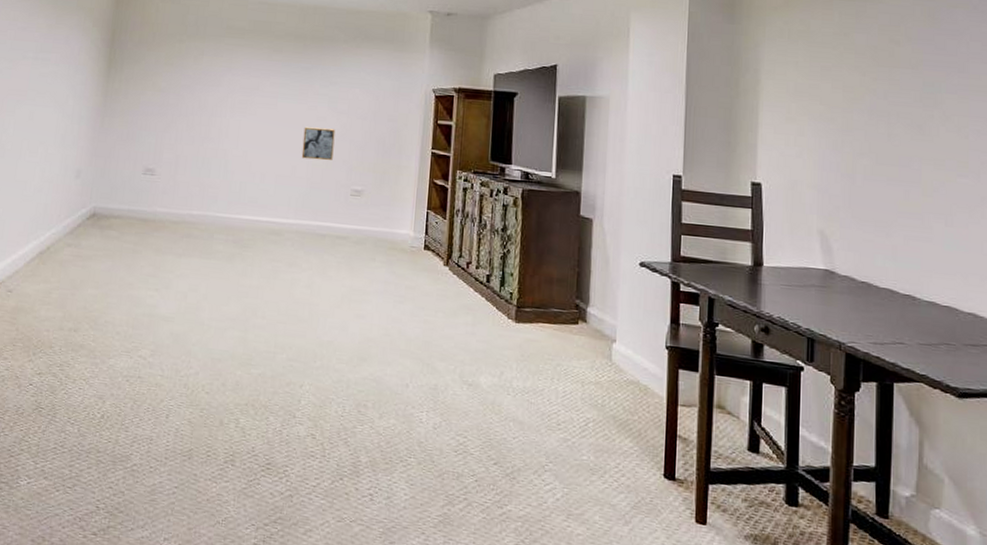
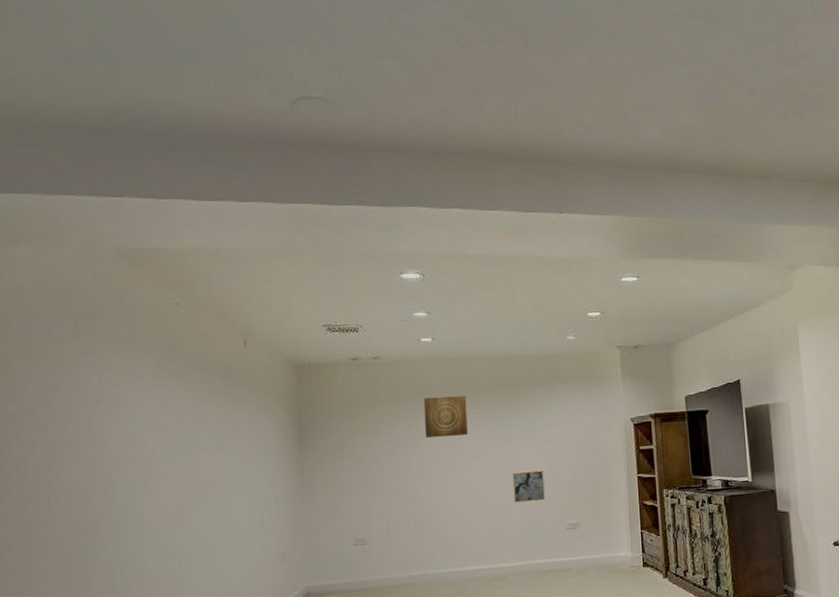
wall art: none [225,38,270,81] -> present [423,396,468,438]

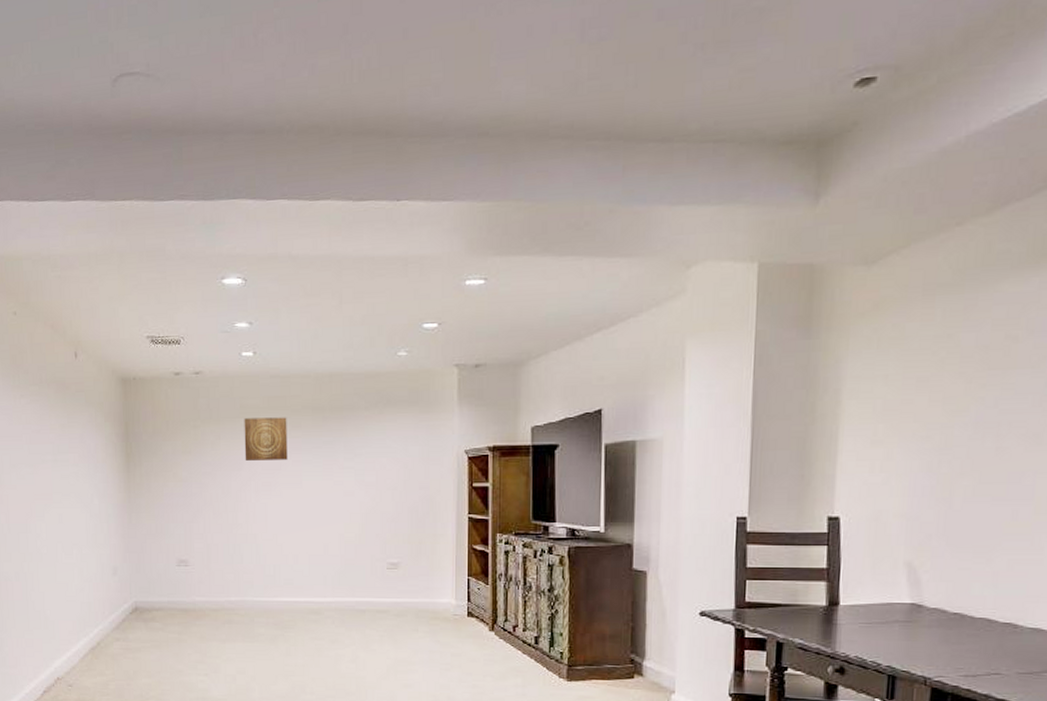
wall art: present [512,470,545,503] -> none [332,503,365,536]

